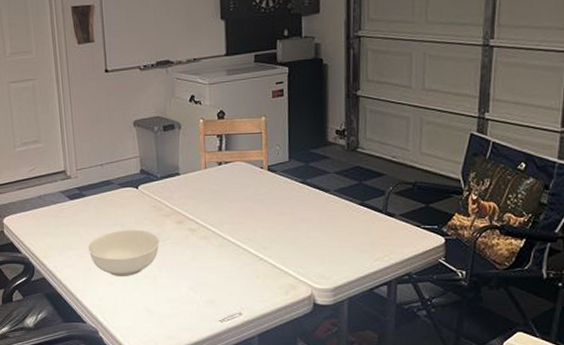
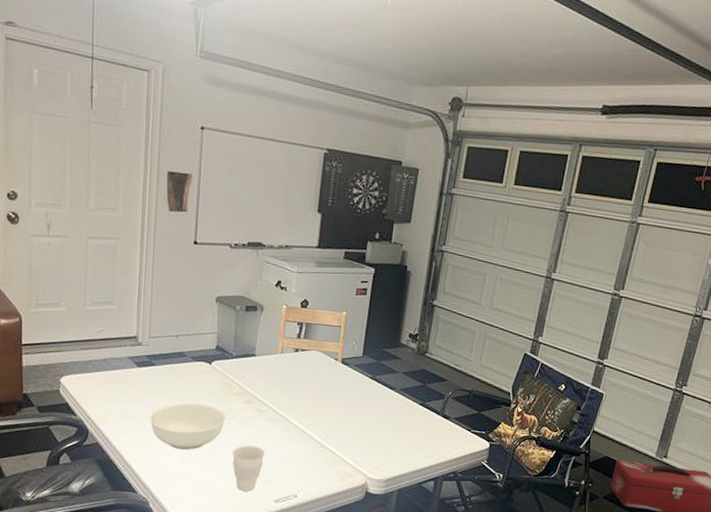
cup: none [171,265,204,313] -> present [232,444,266,492]

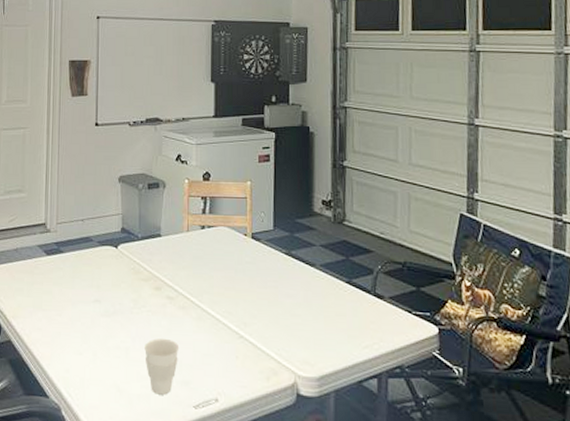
bowl: present [149,403,226,450] -> none [59,292,135,346]

